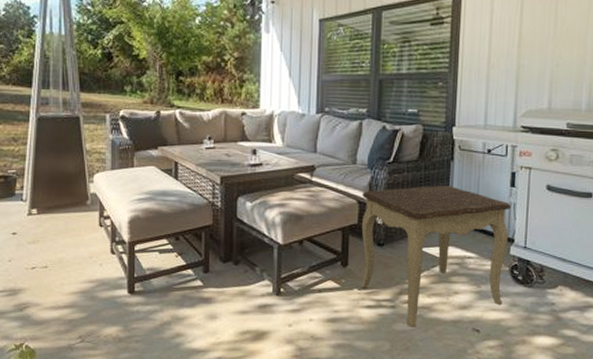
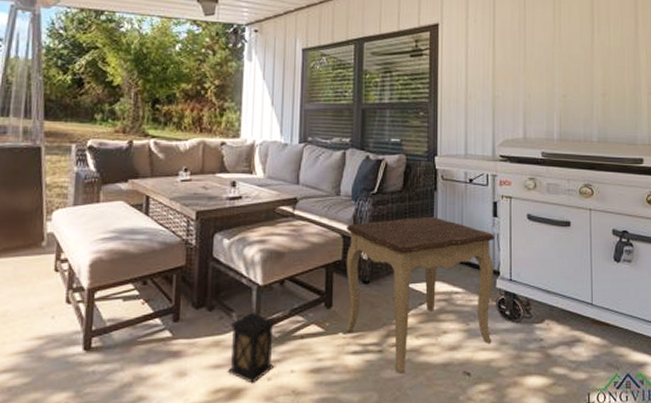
lantern: none [252,264,295,328] -> present [227,309,275,384]

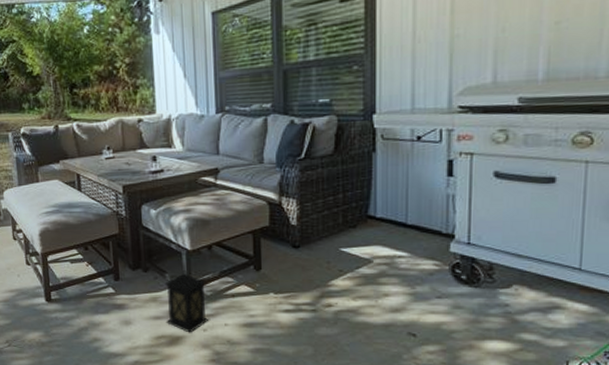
side table: present [345,216,494,374] -> none [272,179,449,332]

